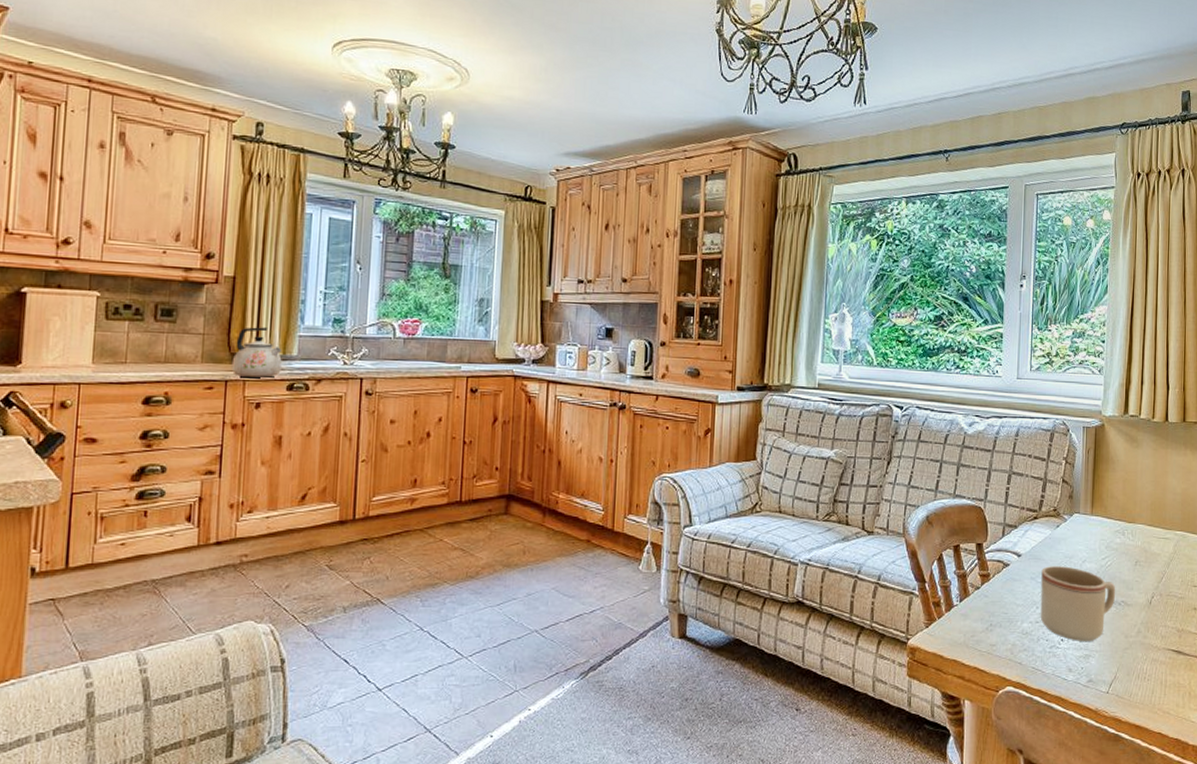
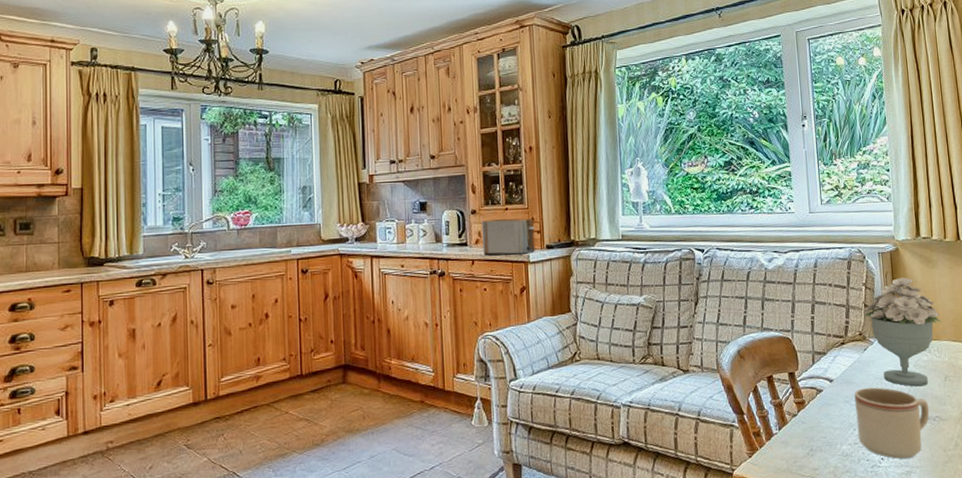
kettle: present [231,327,283,379] -> none [85,231,131,279]
toaster: none [669,354,727,395] -> present [482,218,535,256]
bouquet: none [1059,455,1139,569] -> present [863,277,942,387]

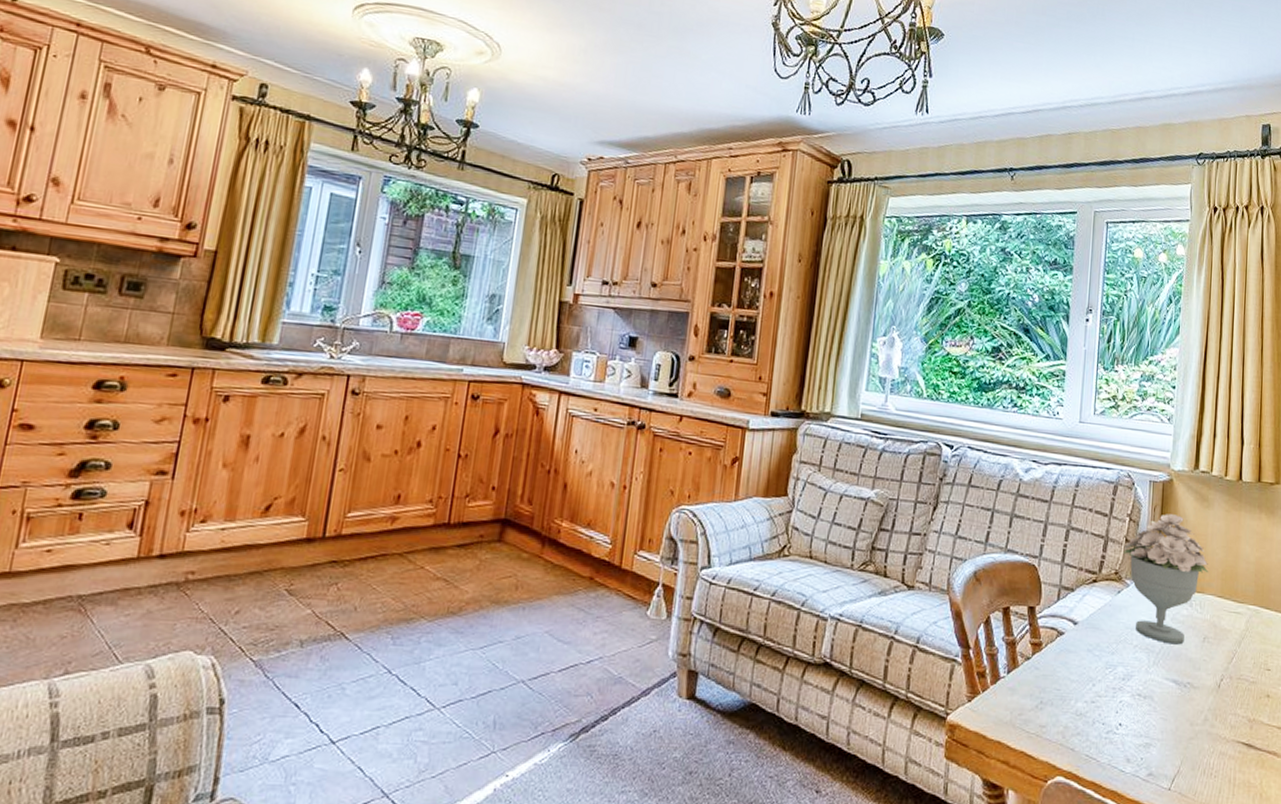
toaster: present [482,218,535,256] -> none [695,370,761,420]
mug: present [854,387,930,459] -> none [1096,637,1181,728]

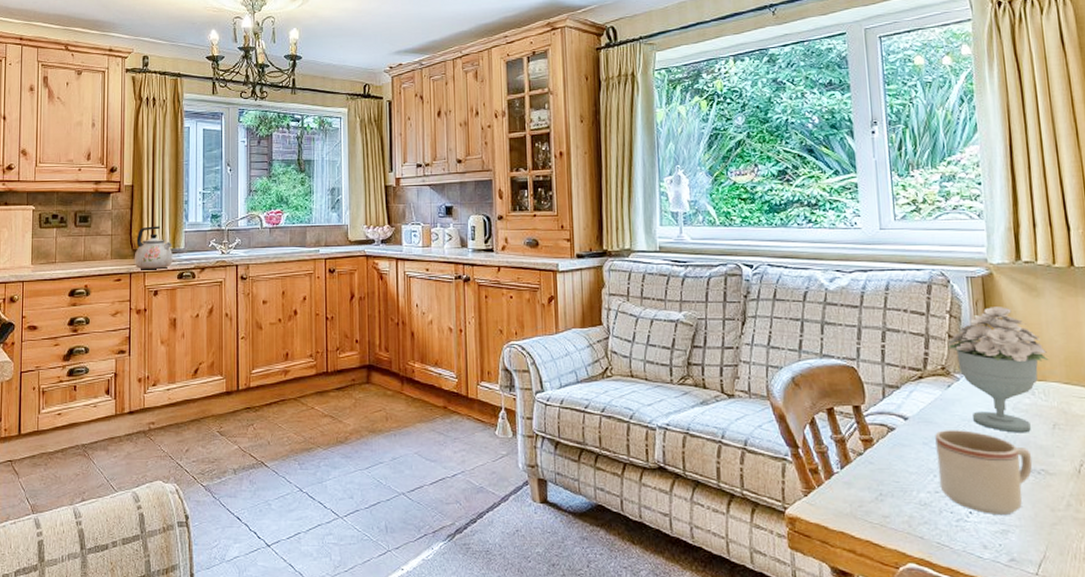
kettle: none [200,308,261,368] -> present [134,226,174,270]
mug: none [1096,637,1181,728] -> present [935,430,1033,514]

